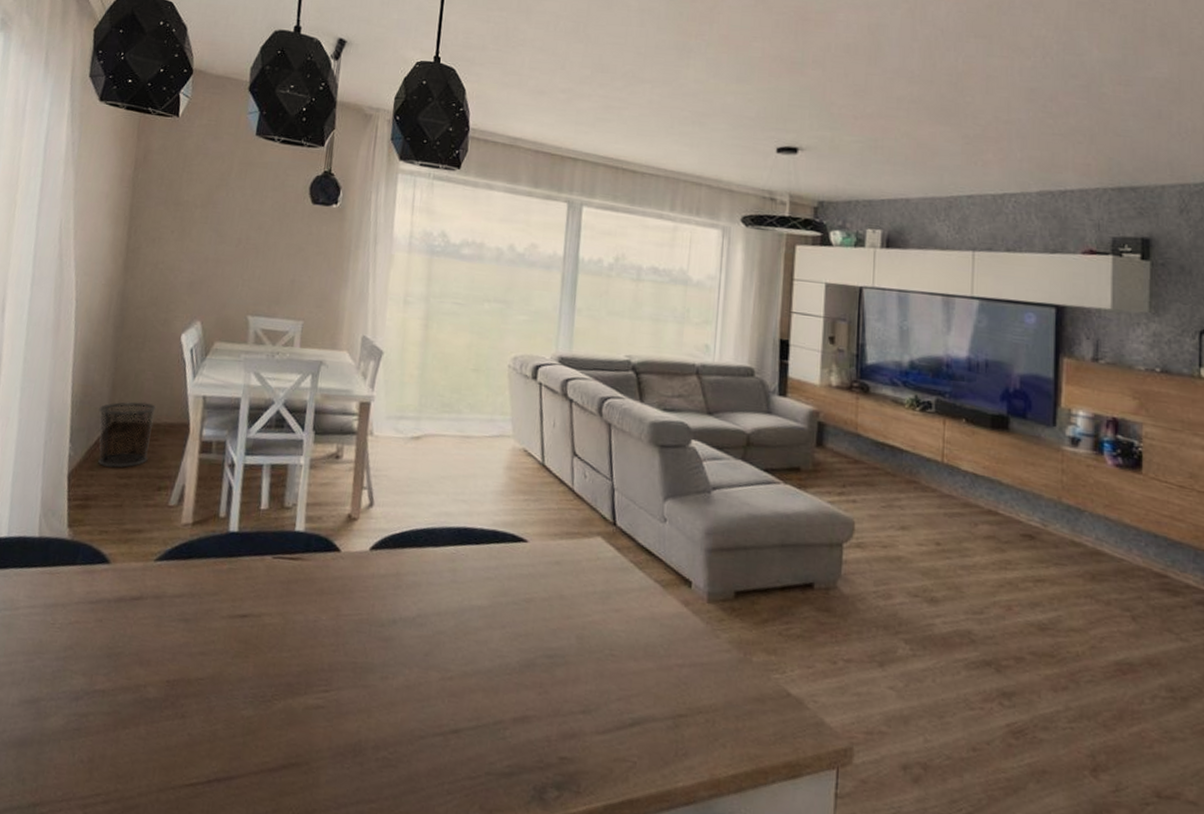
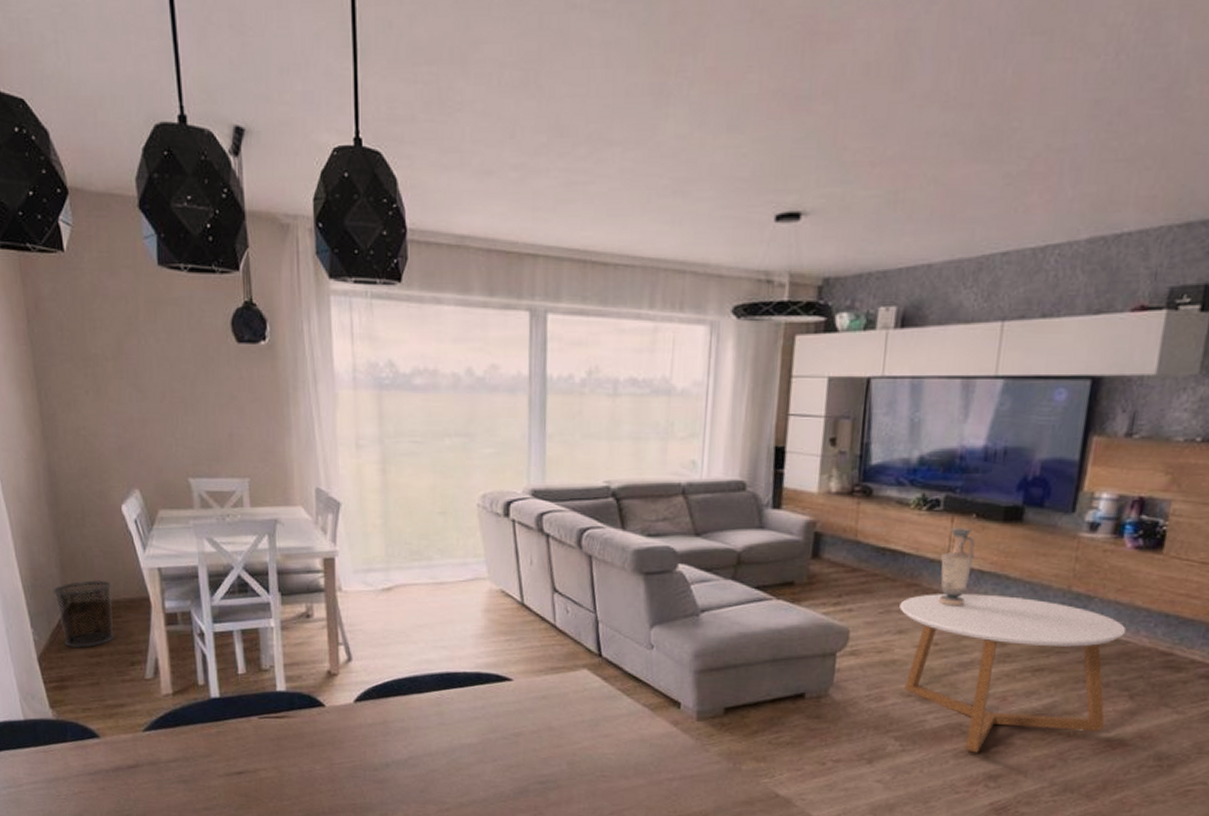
coffee table: none [901,492,1119,665] -> present [899,593,1127,753]
vase: none [937,429,968,508] -> present [939,527,975,606]

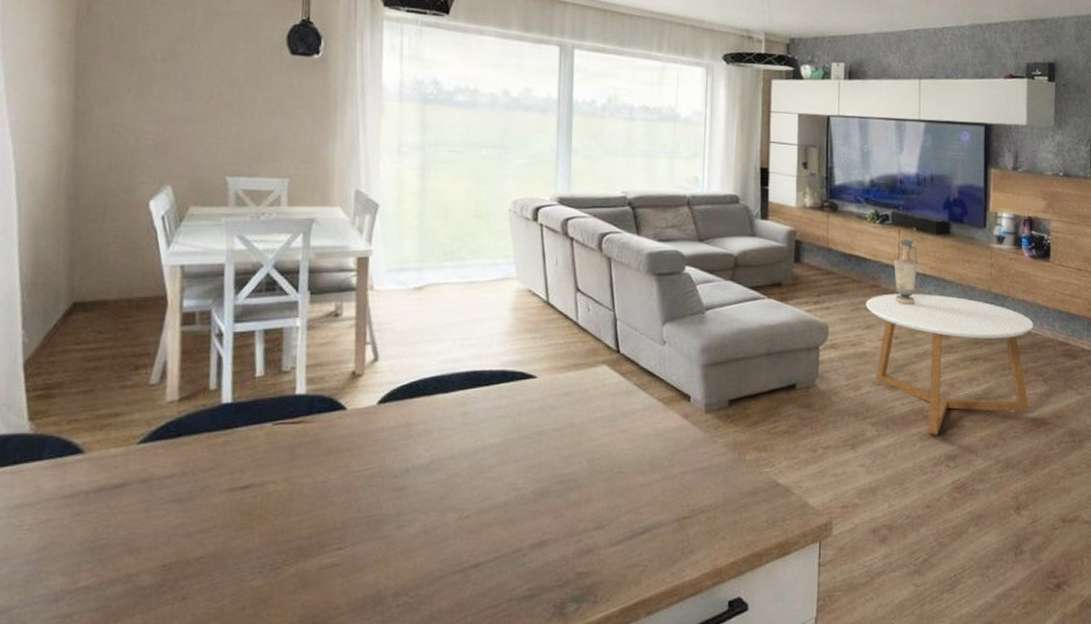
waste bin: present [53,579,115,649] -> none [55,277,126,352]

